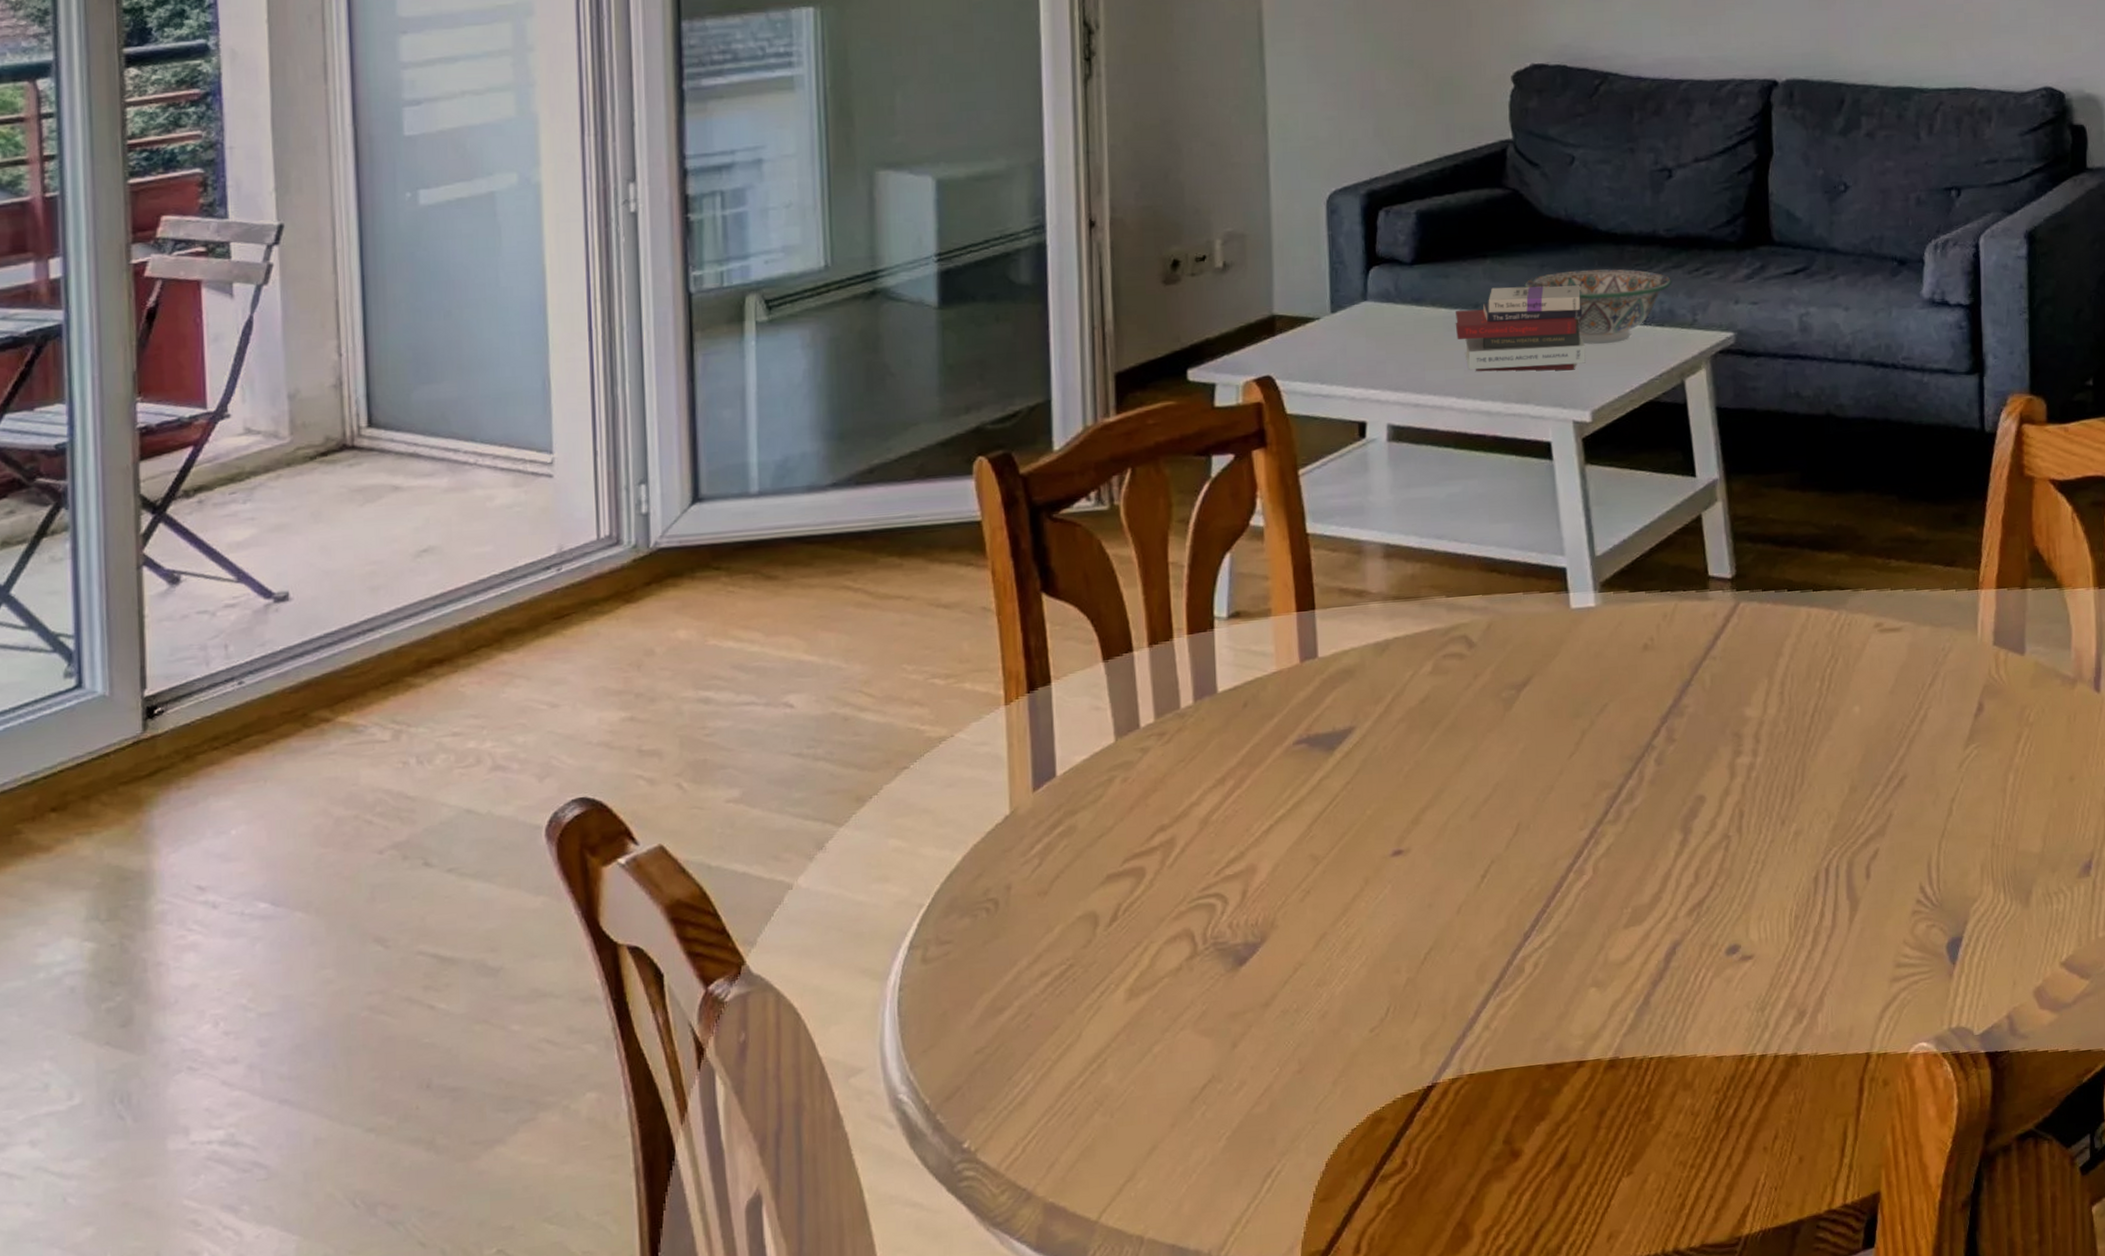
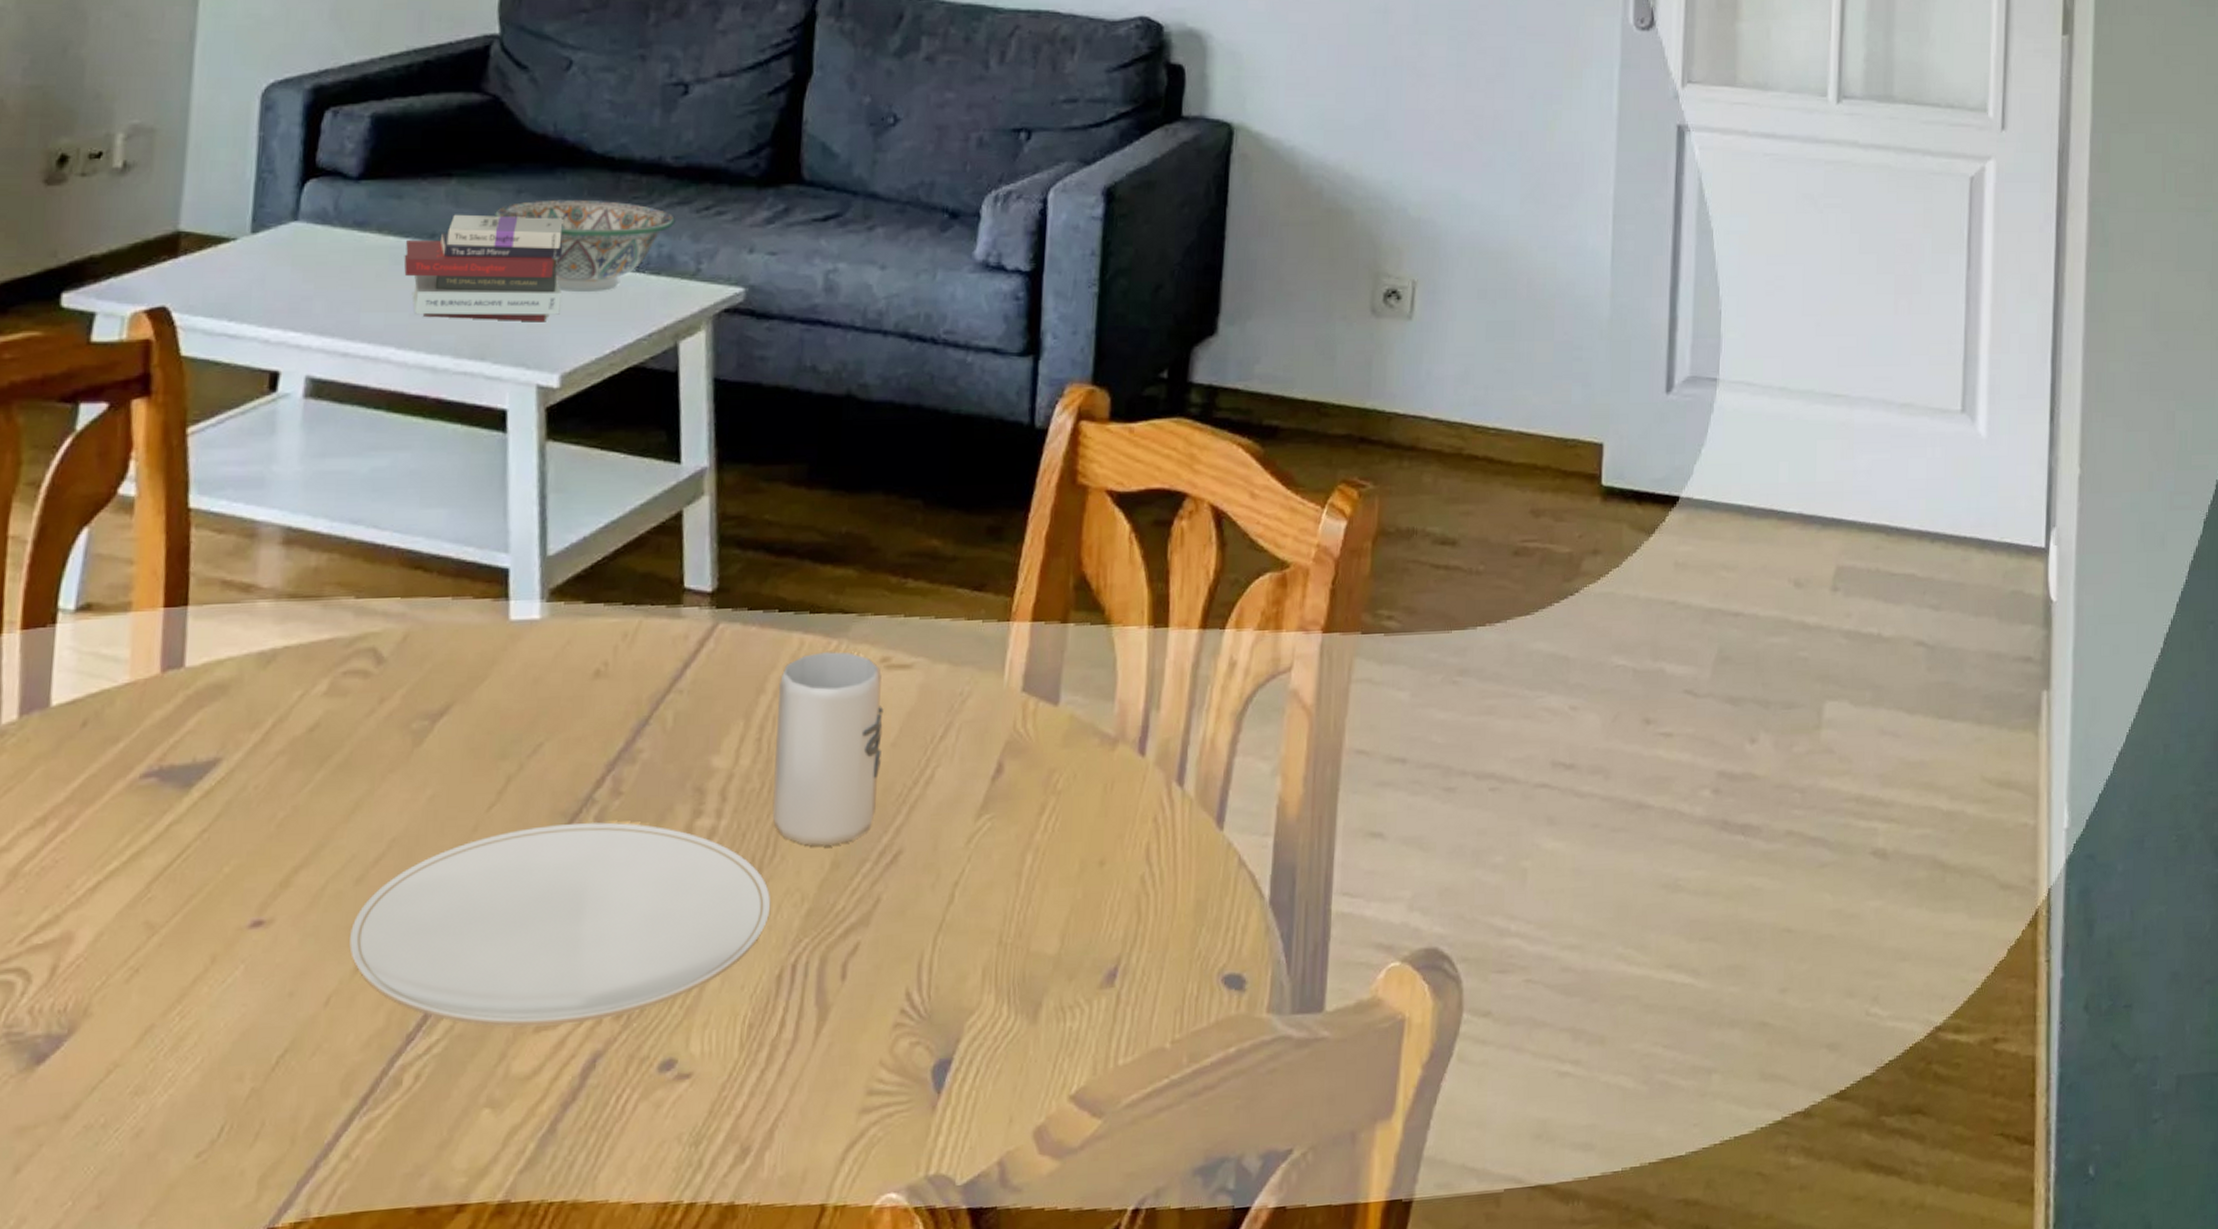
plate: none [1471,763,1804,925] -> present [349,822,771,1027]
cup: none [1793,620,1882,775] -> present [772,652,884,846]

